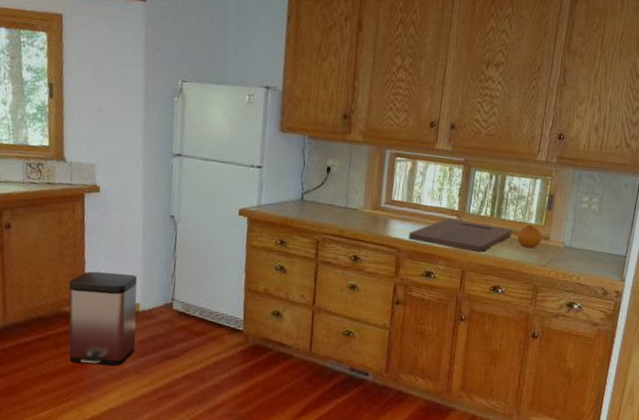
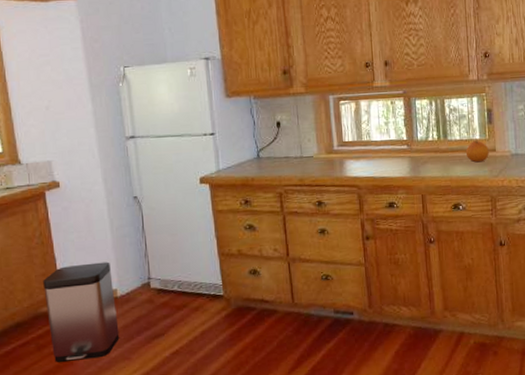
cutting board: present [409,218,512,253] -> none [366,147,461,177]

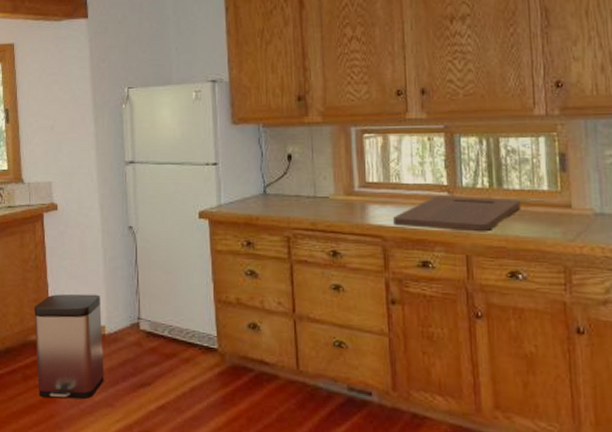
cutting board: none [366,147,461,177] -> present [393,195,521,232]
fruit: present [465,141,489,163] -> none [528,193,562,221]

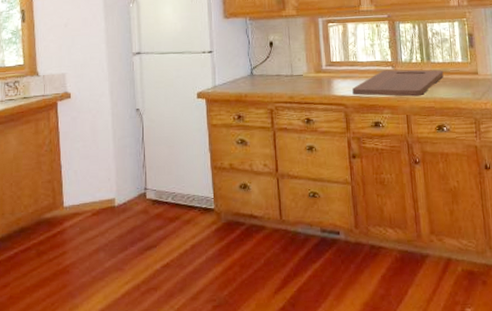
pedal bin: present [34,293,104,400] -> none [48,171,114,270]

